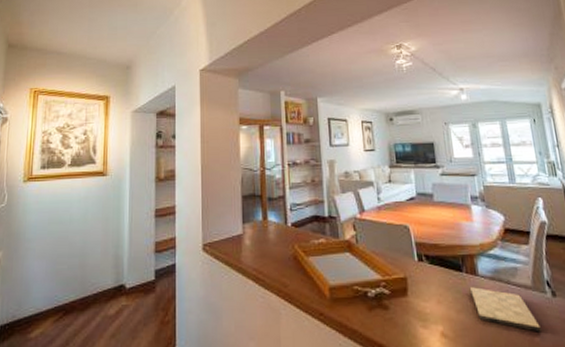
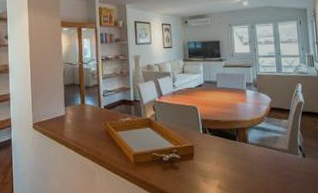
cutting board: present [470,287,541,332] -> none [242,152,292,183]

